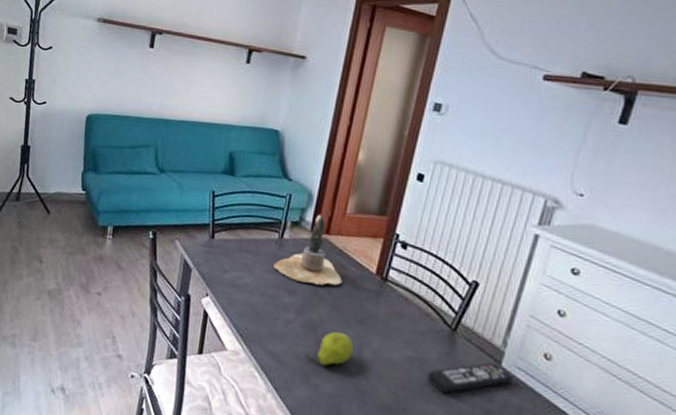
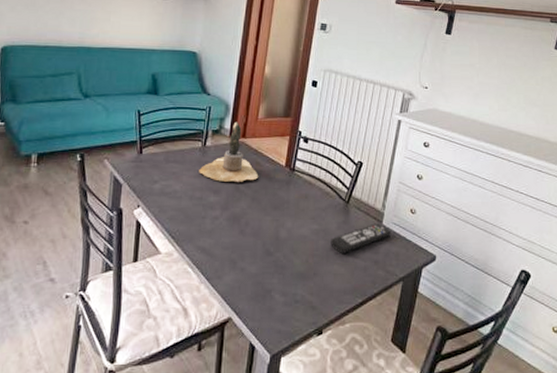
fruit: present [305,331,353,366] -> none [232,219,271,251]

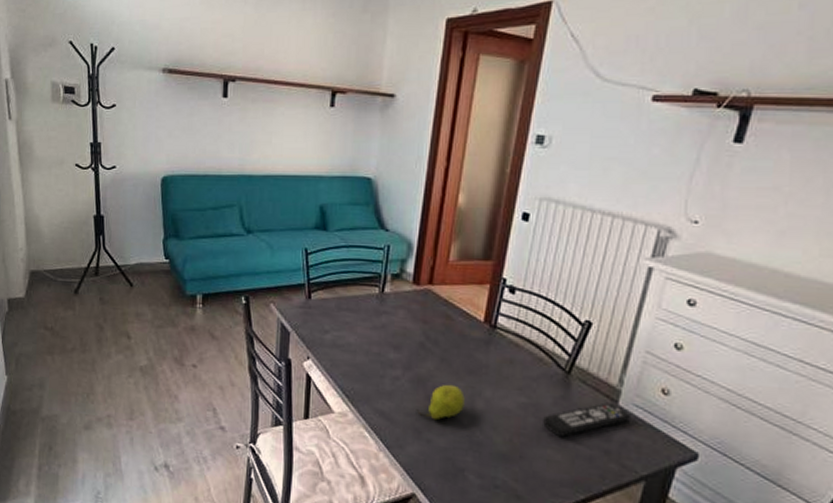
potted cactus: present [199,121,259,182] -> none [376,264,450,338]
fruit: none [232,219,271,251] -> present [416,384,465,421]

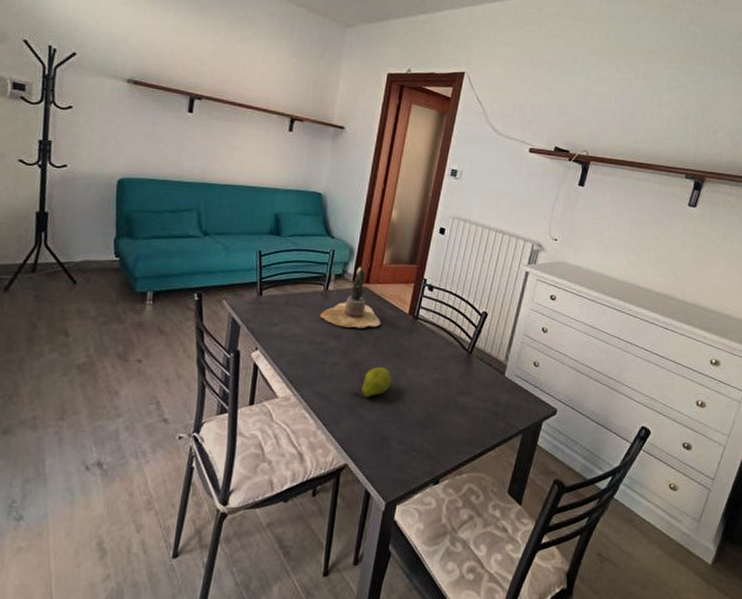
potted cactus: none [376,264,450,338] -> present [320,266,381,328]
remote control: present [543,402,632,437] -> none [451,375,514,404]

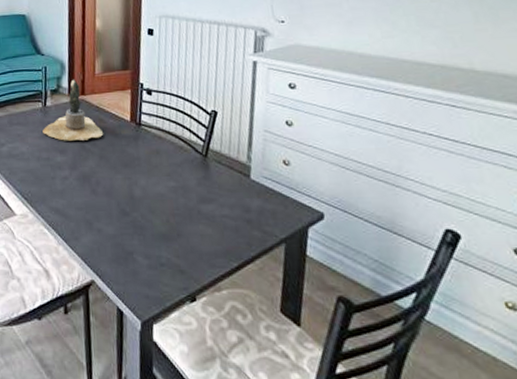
fruit: present [351,366,392,398] -> none [85,178,125,211]

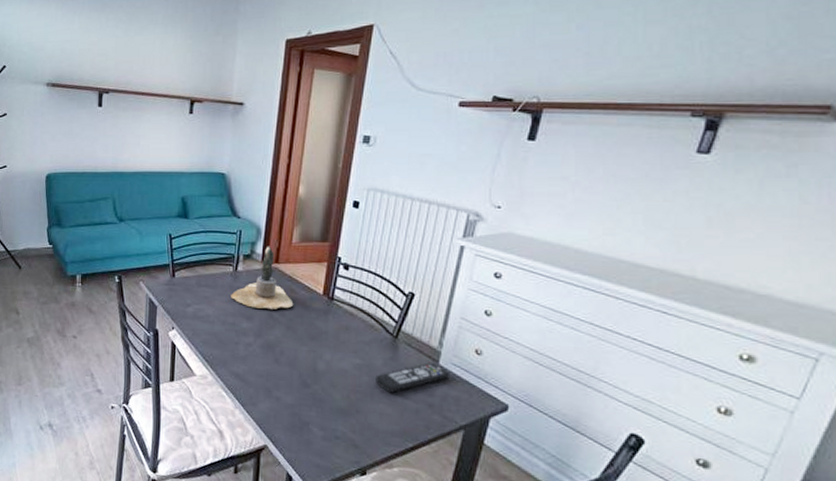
remote control: none [191,178,264,212] -> present [375,362,451,393]

